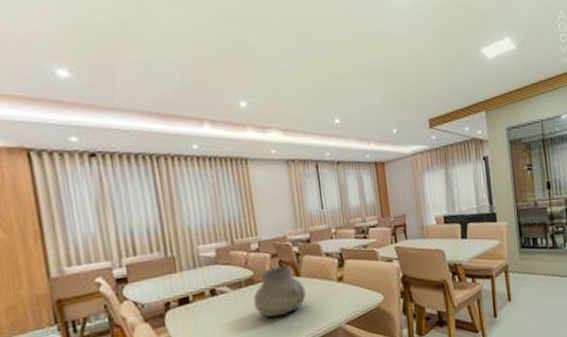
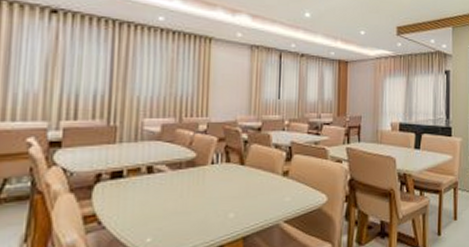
vase: present [253,265,306,317] -> none [190,152,247,205]

